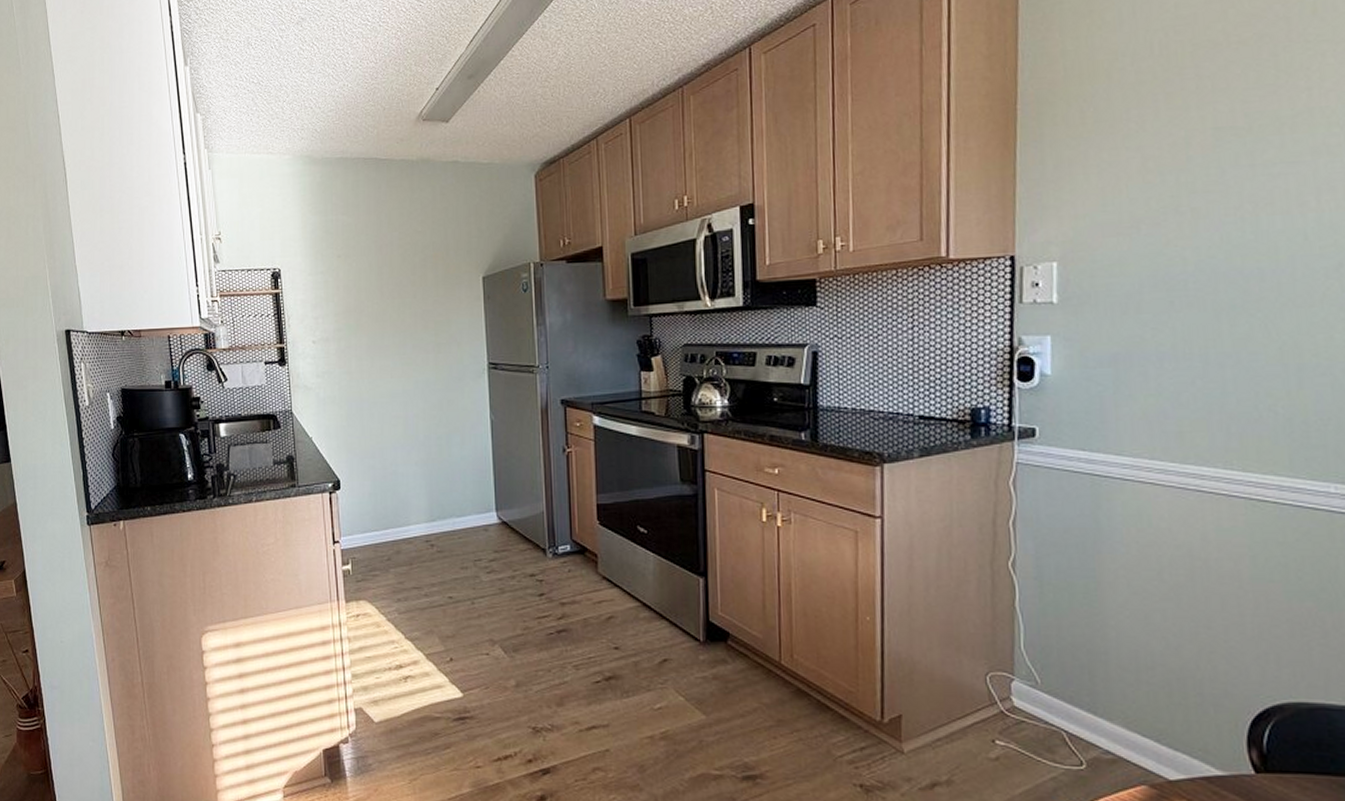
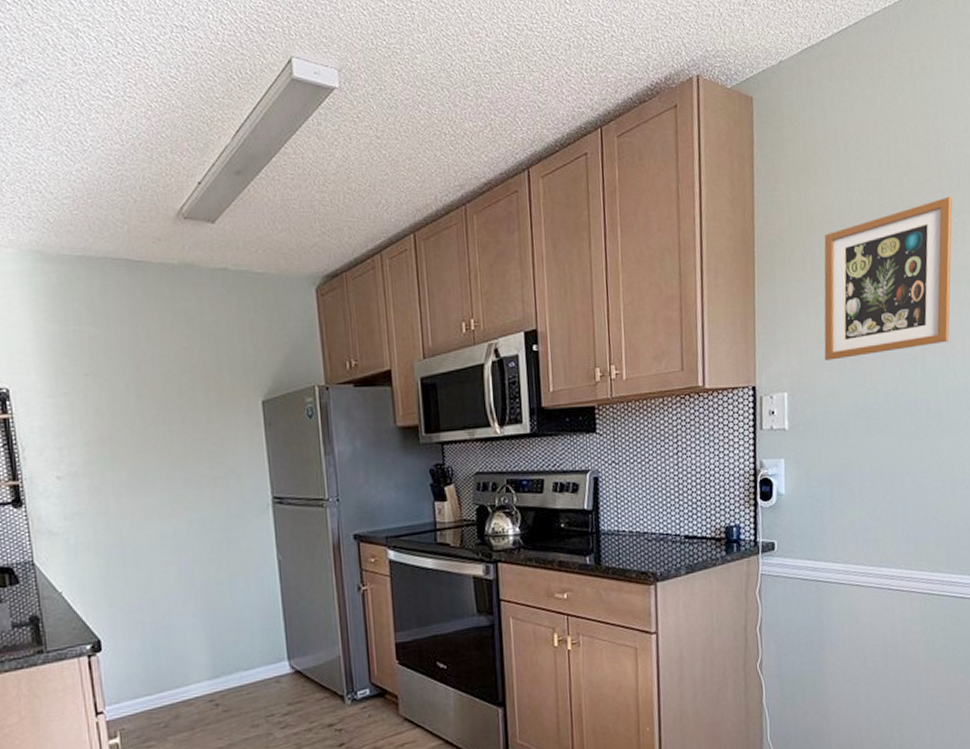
picture frame: none [1109,25,1306,225] -> present [824,196,953,360]

